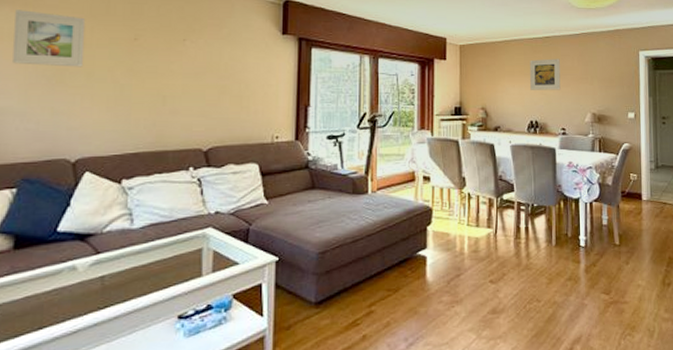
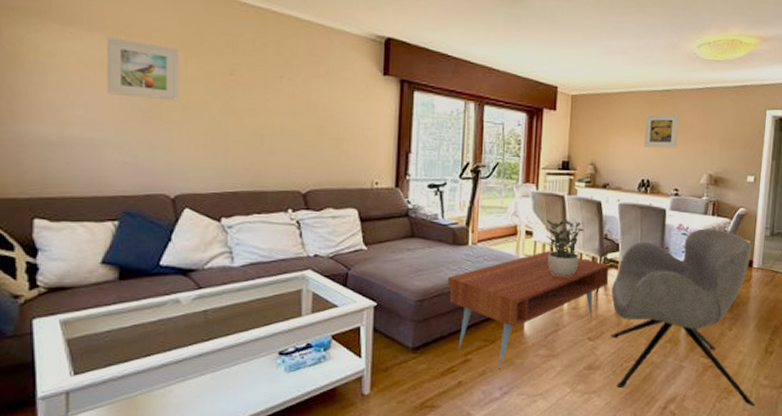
coffee table: none [348,195,506,320] -> present [447,251,610,369]
potted plant: none [441,162,480,220] -> present [544,218,585,276]
armchair: none [510,164,659,342] -> present [611,228,755,406]

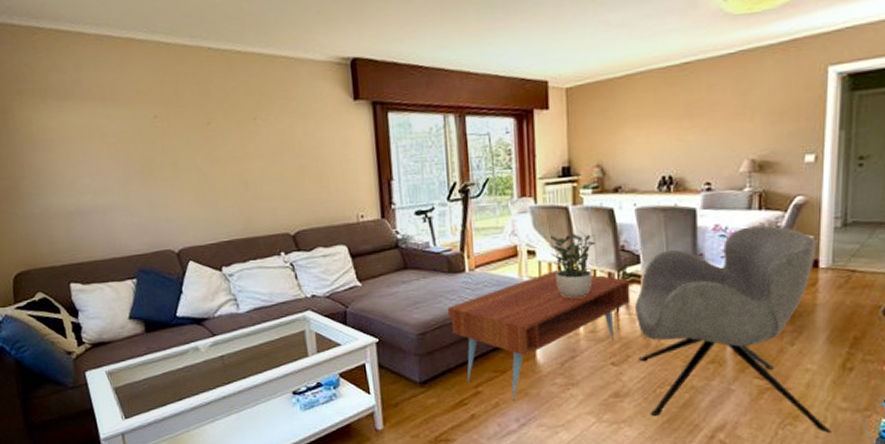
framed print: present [107,37,179,101] -> none [97,104,167,161]
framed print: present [644,114,679,149] -> none [662,91,705,137]

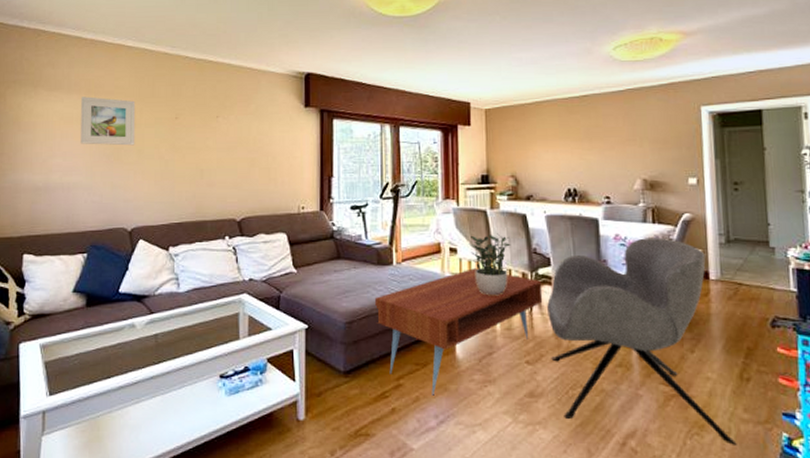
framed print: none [97,104,167,161] -> present [81,96,136,146]

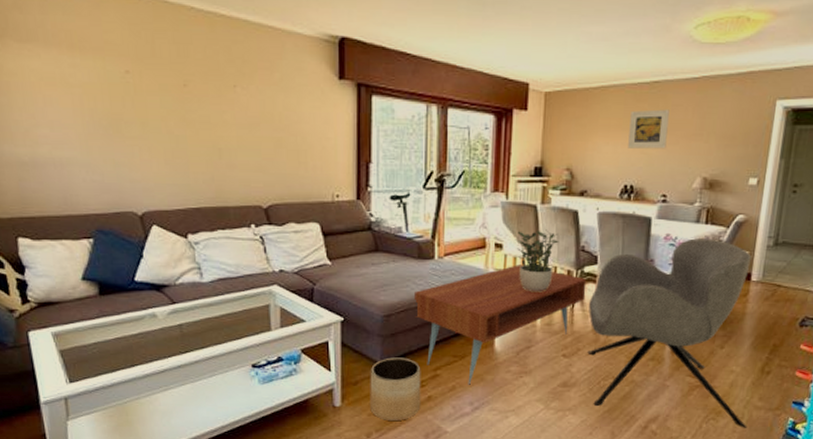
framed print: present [81,96,136,146] -> none [63,52,137,117]
planter: none [333,366,385,437] -> present [370,357,421,422]
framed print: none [565,119,603,155] -> present [628,109,670,149]

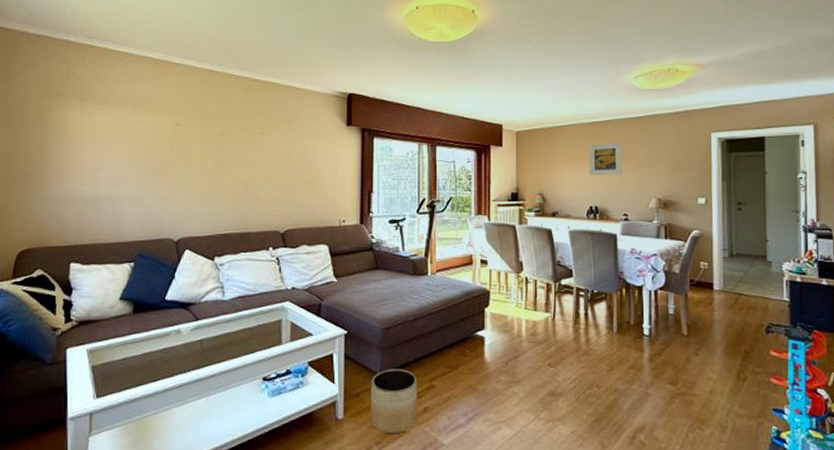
coffee table: present [413,265,587,385] -> none [410,279,565,396]
potted plant: present [515,230,559,291] -> none [498,247,537,303]
armchair: present [587,238,752,428] -> none [569,252,733,437]

